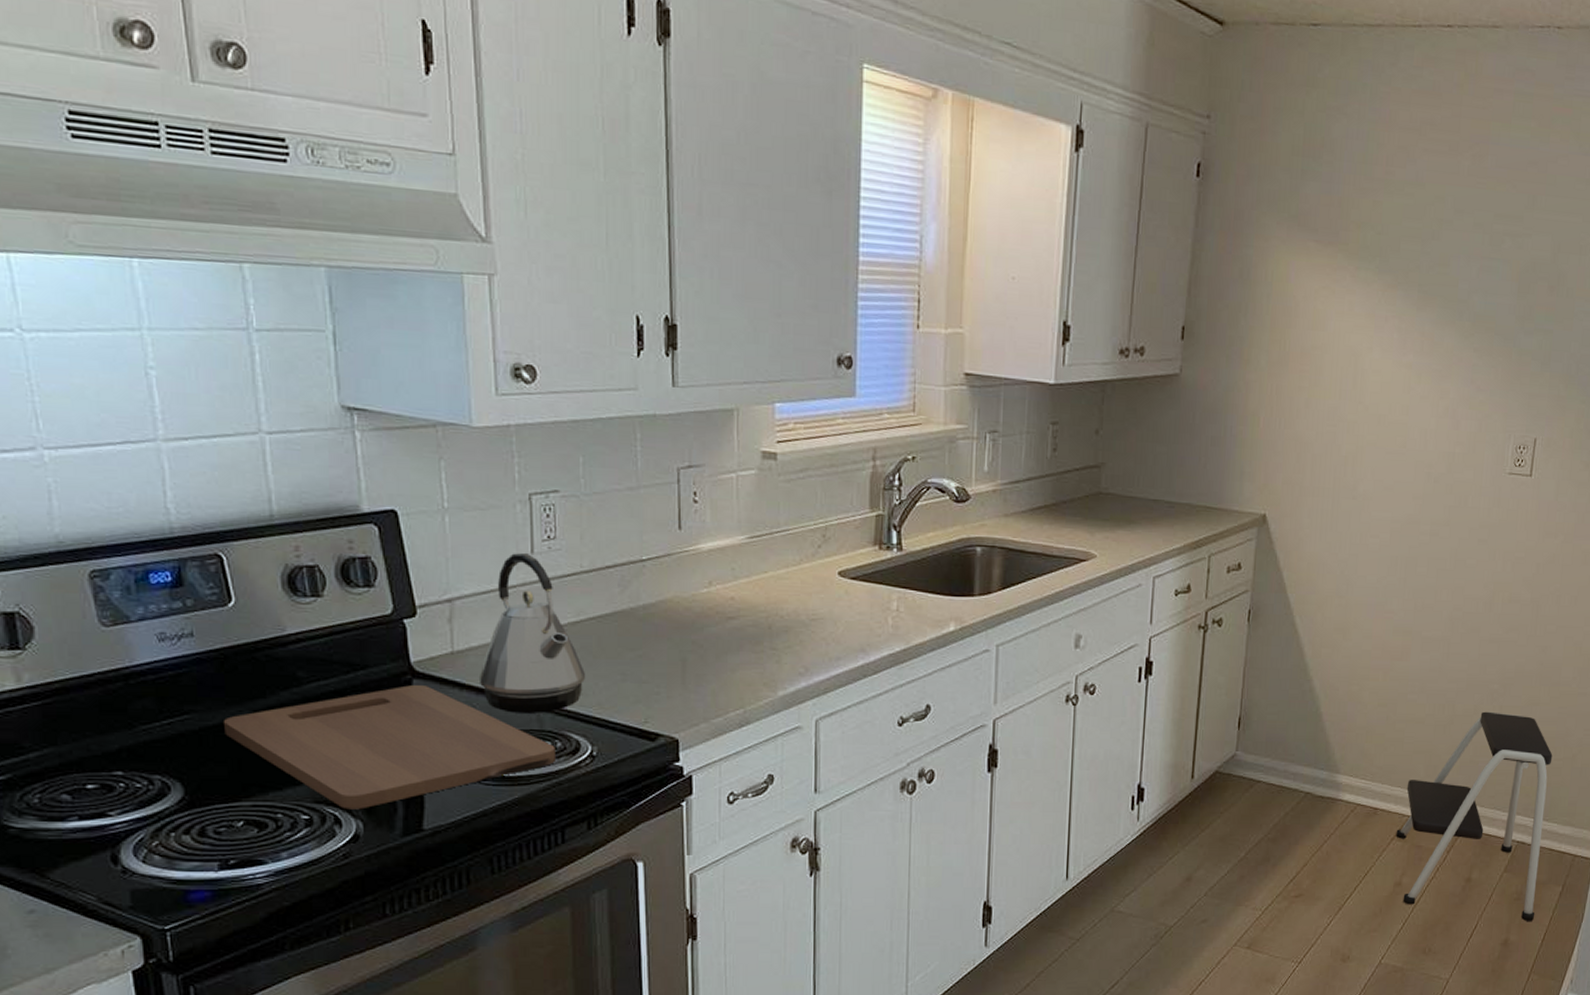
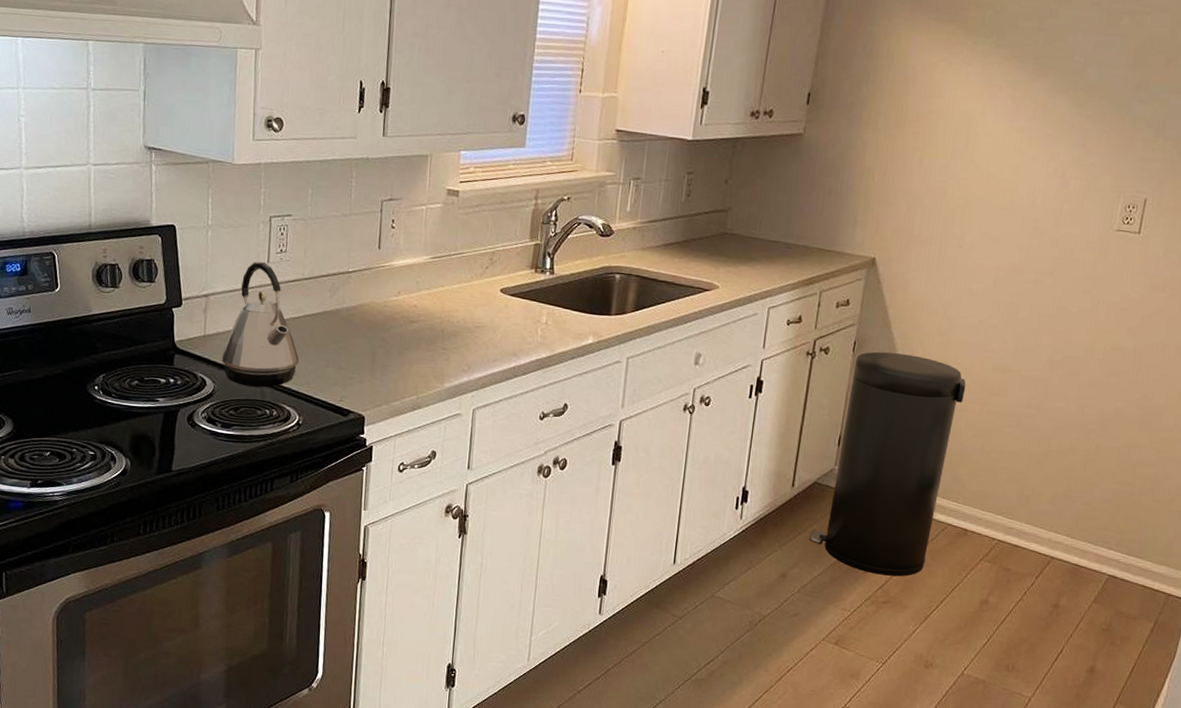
cutting board: present [223,684,555,810] -> none [43,358,272,451]
pedal bin: none [1214,620,1368,867] -> present [810,351,966,577]
step stool: present [1396,711,1553,921] -> none [984,449,1150,653]

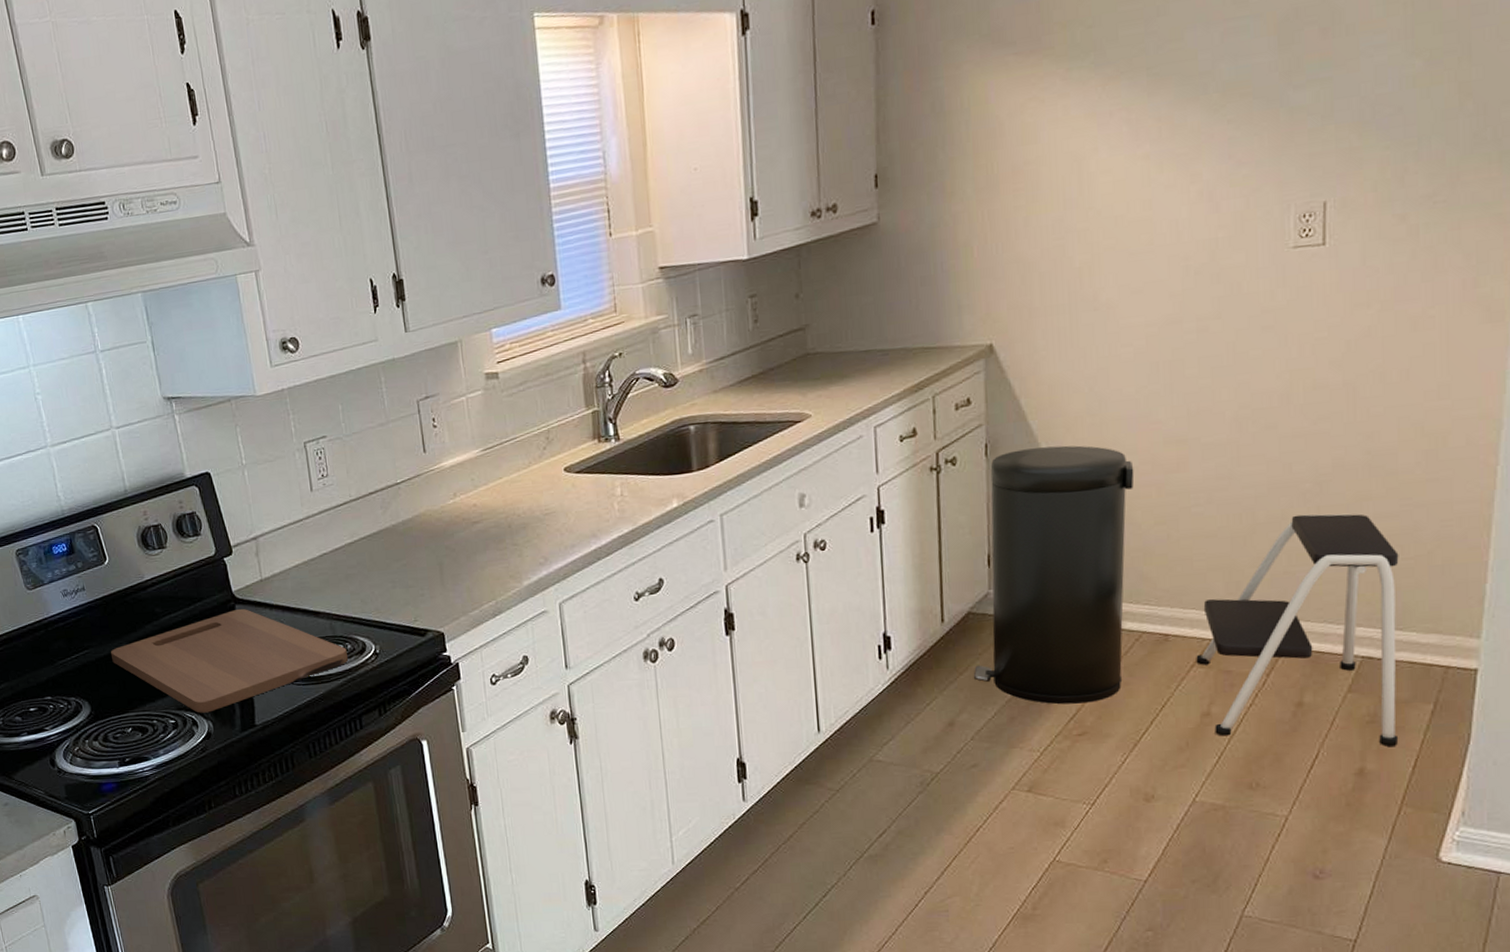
cutting board: none [43,358,272,451] -> present [110,608,348,713]
kettle: present [221,261,299,388] -> none [282,491,363,624]
step stool: none [984,449,1150,653] -> present [1196,513,1399,746]

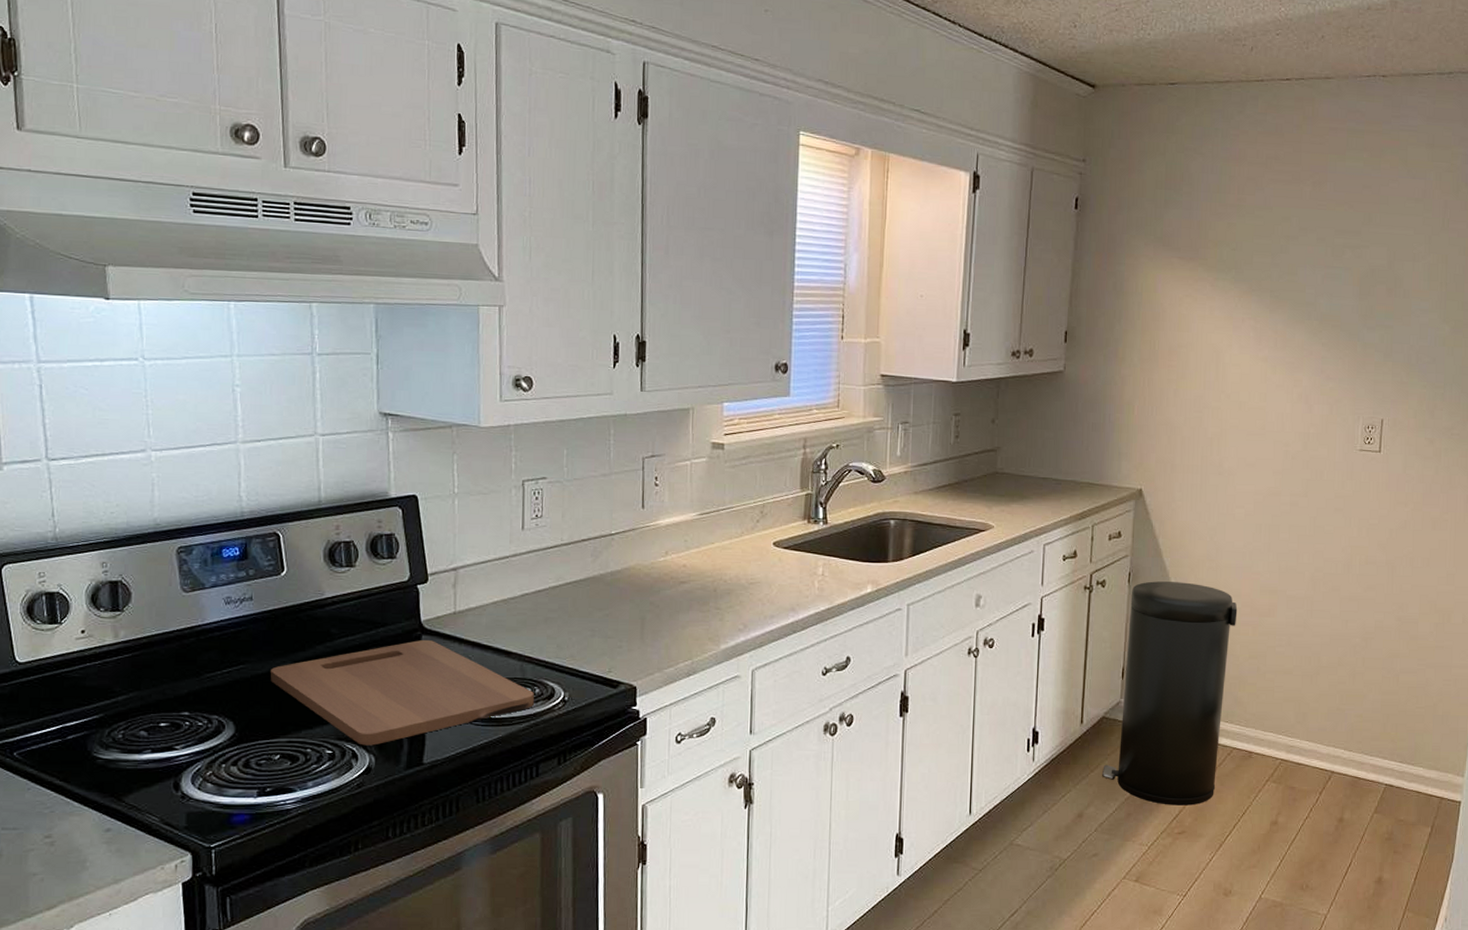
step stool: present [1196,513,1399,746] -> none [1270,663,1415,860]

